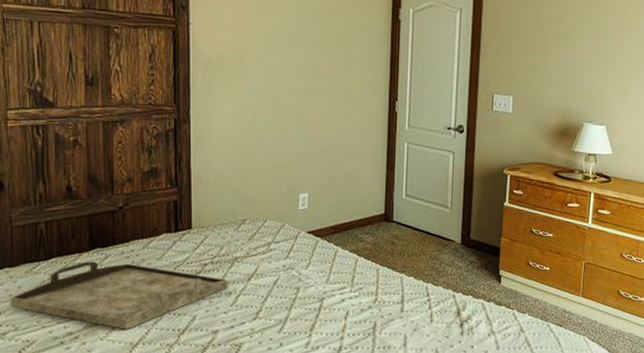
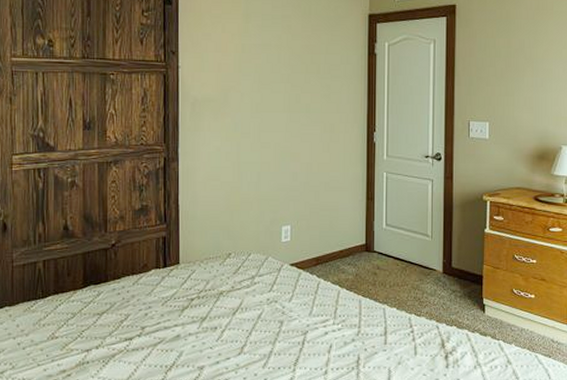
serving tray: present [10,261,228,330] -> none [9,298,214,367]

